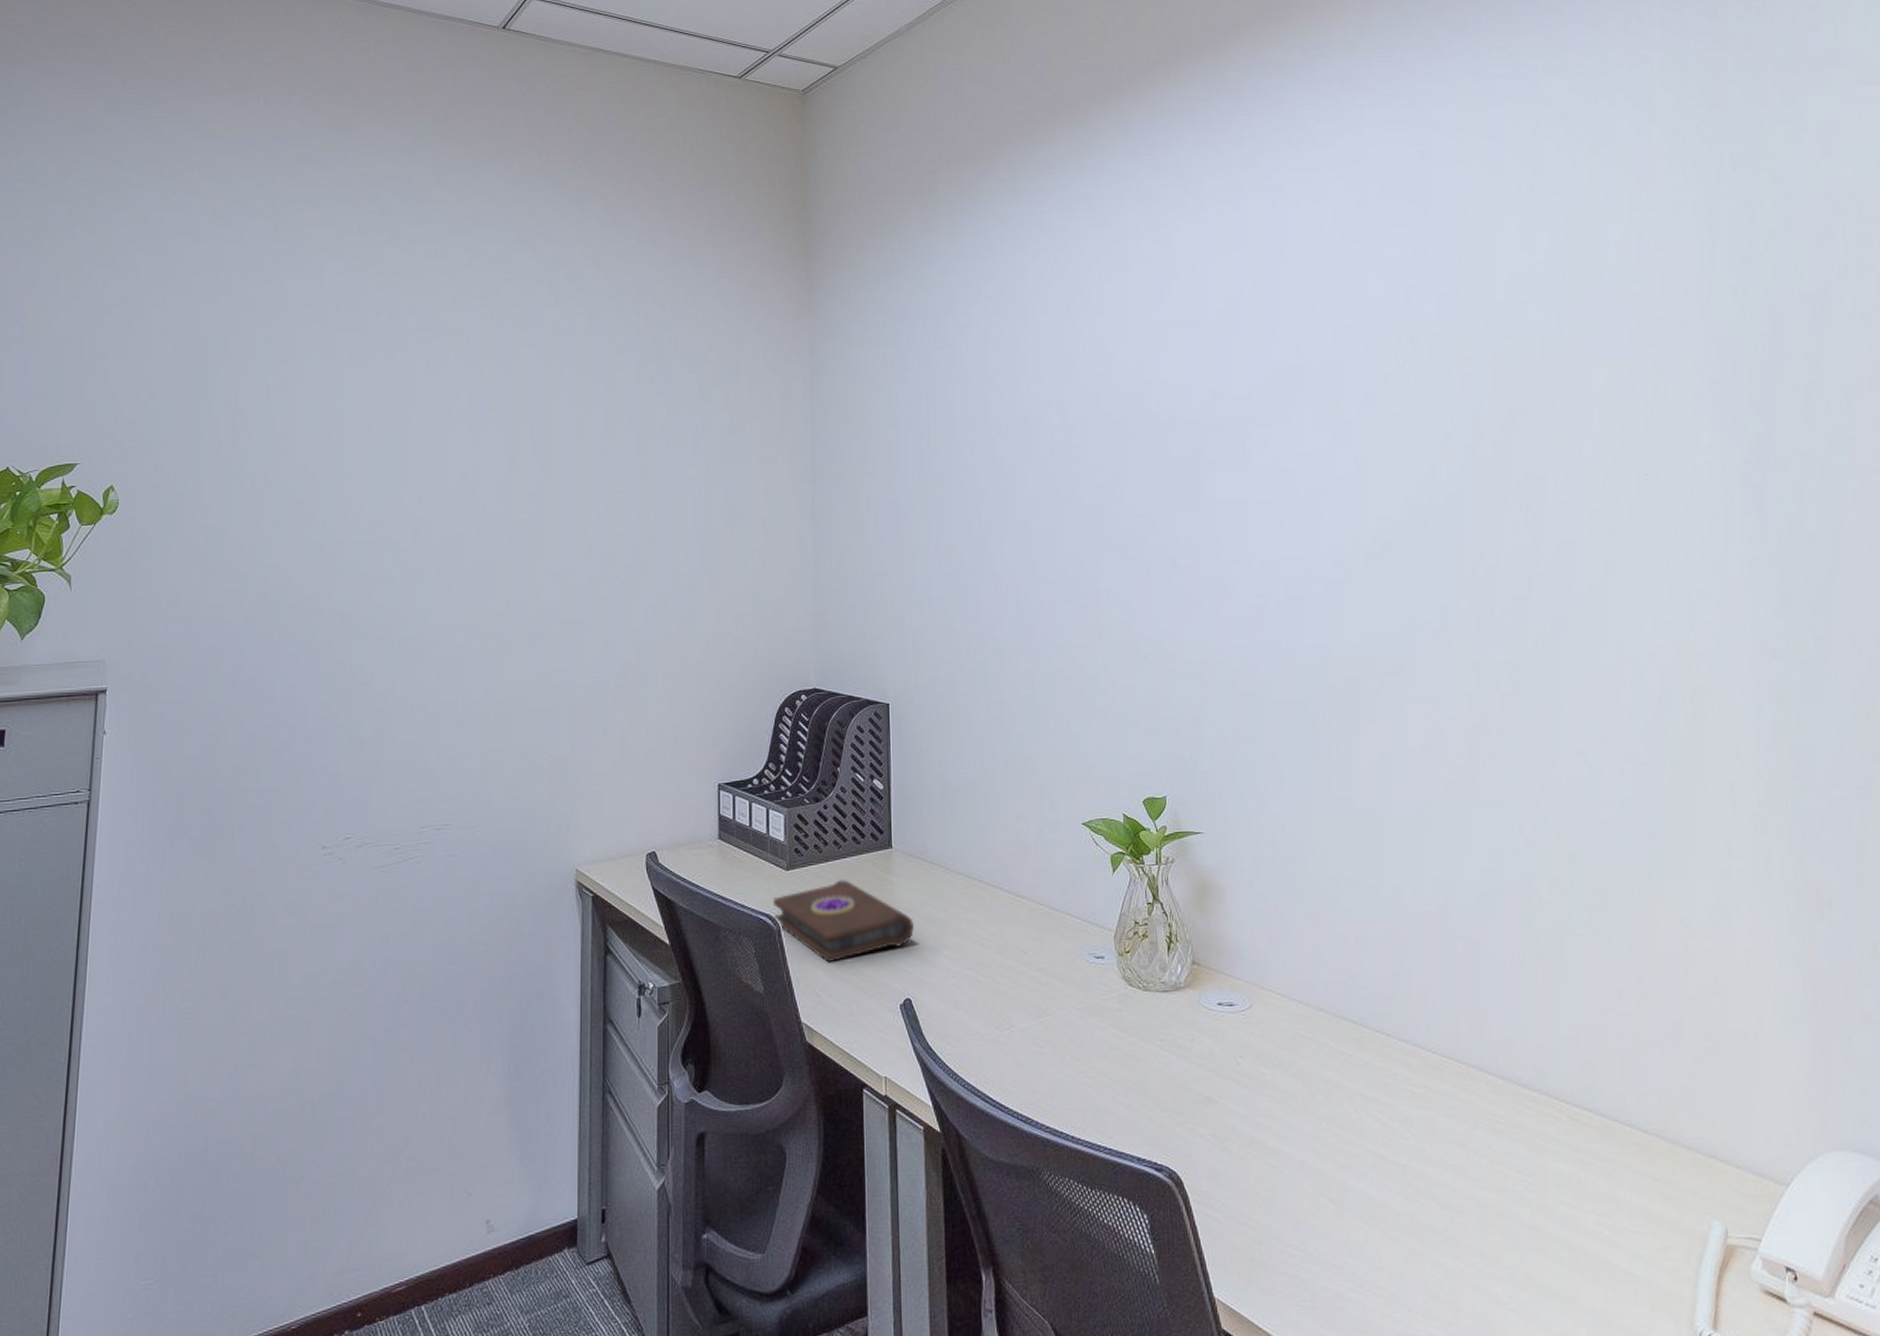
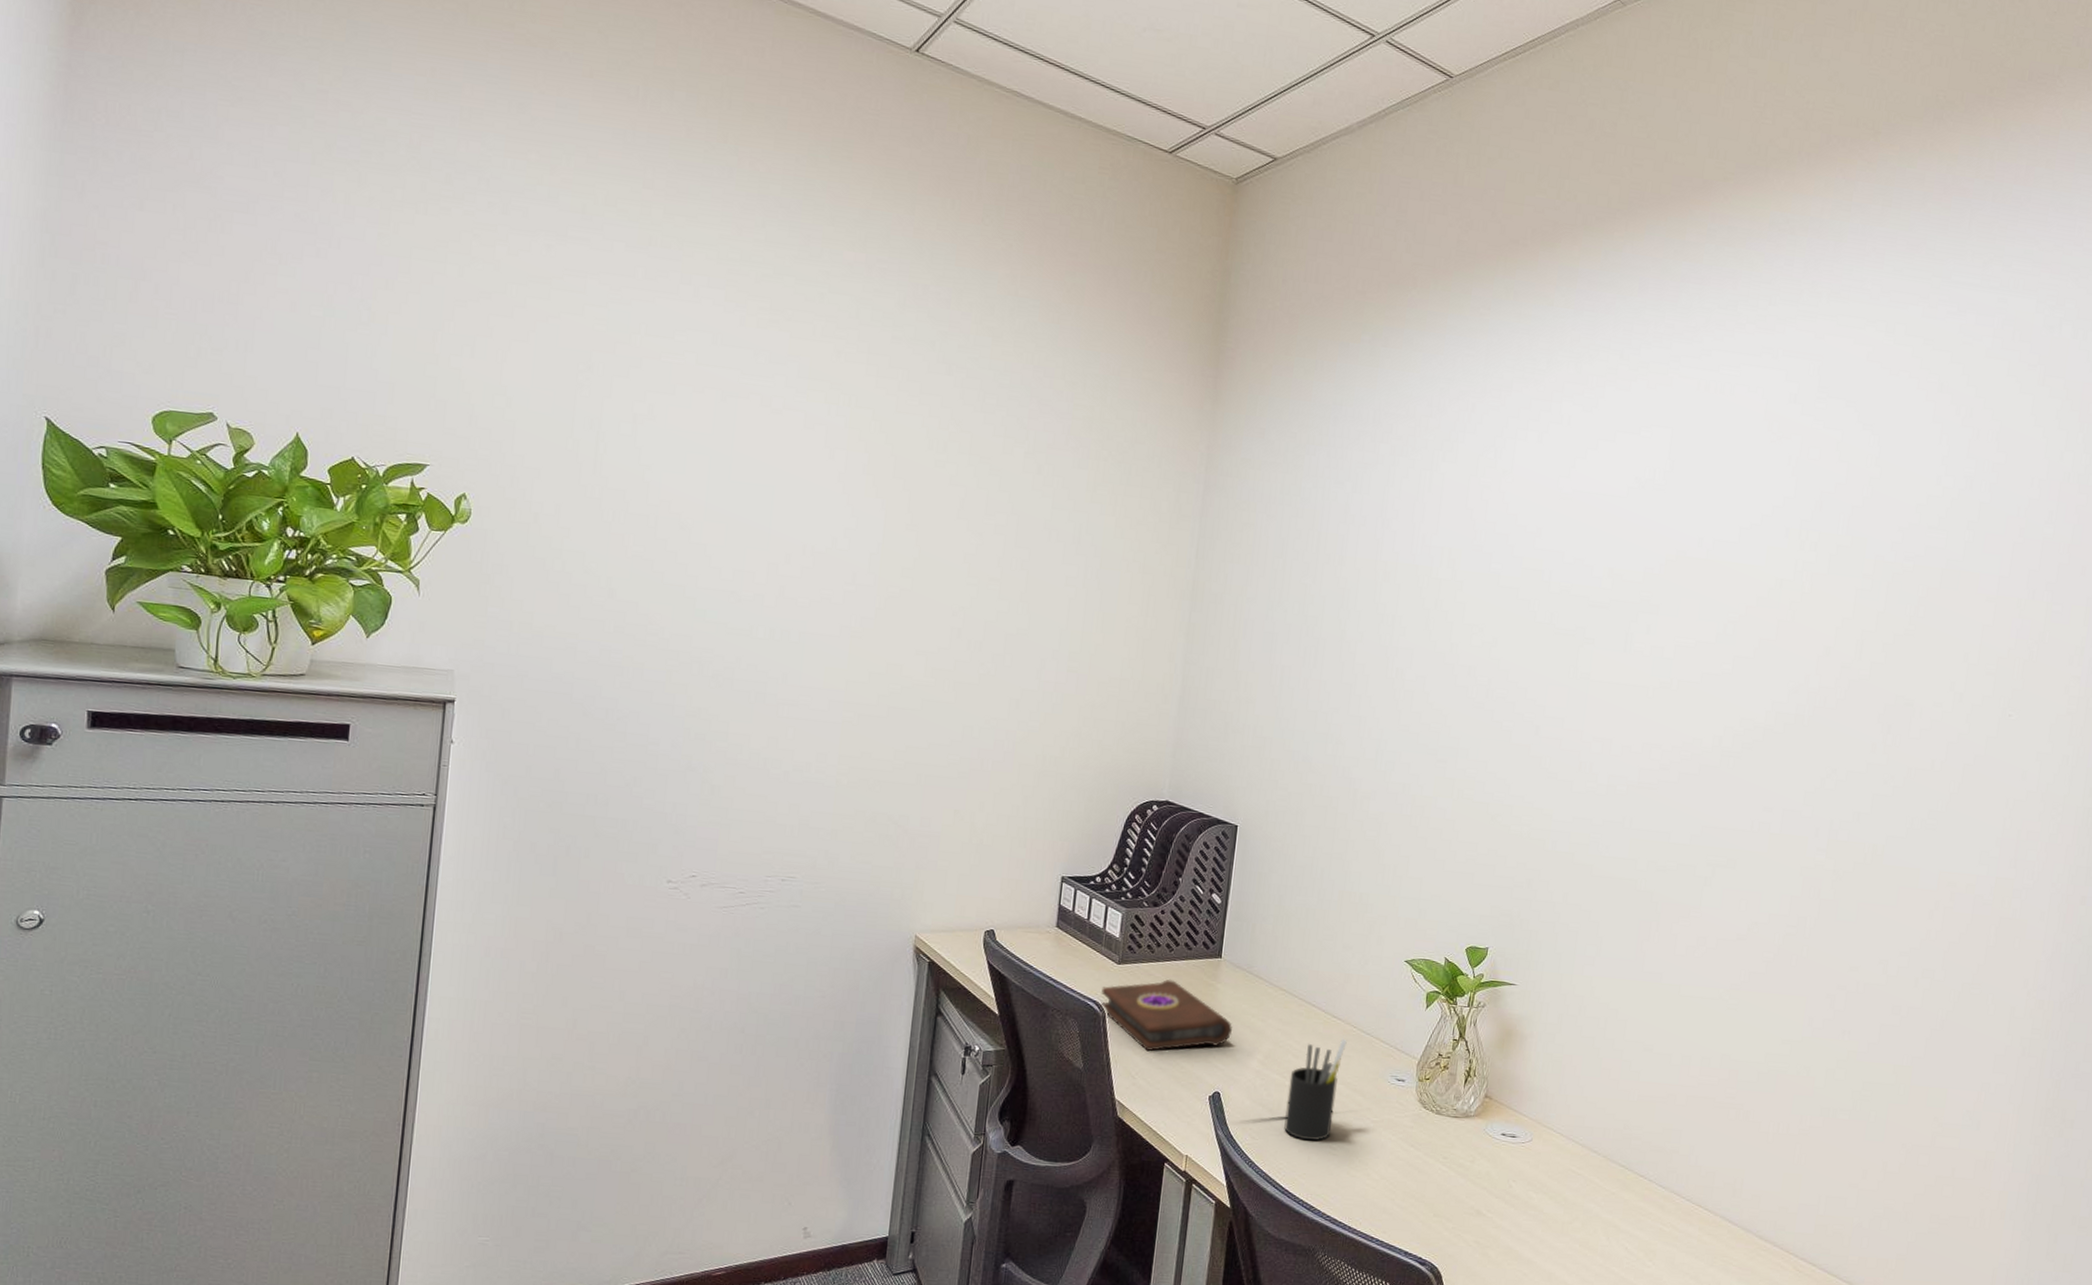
pen holder: none [982,918,1036,1041] -> present [1284,1038,1347,1141]

